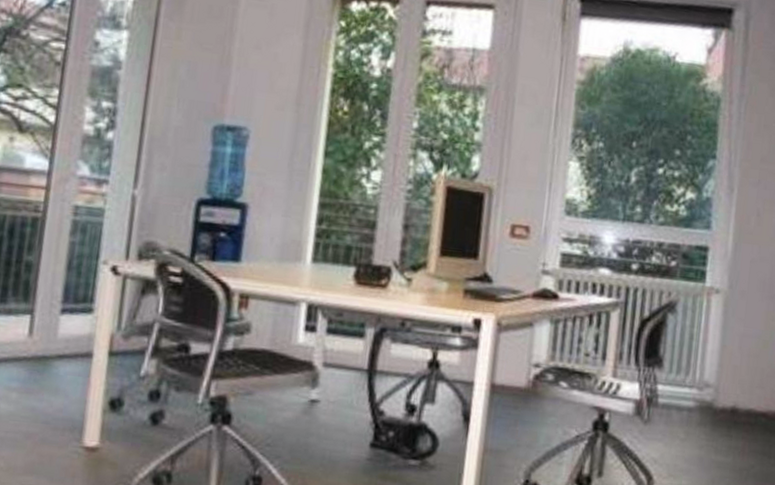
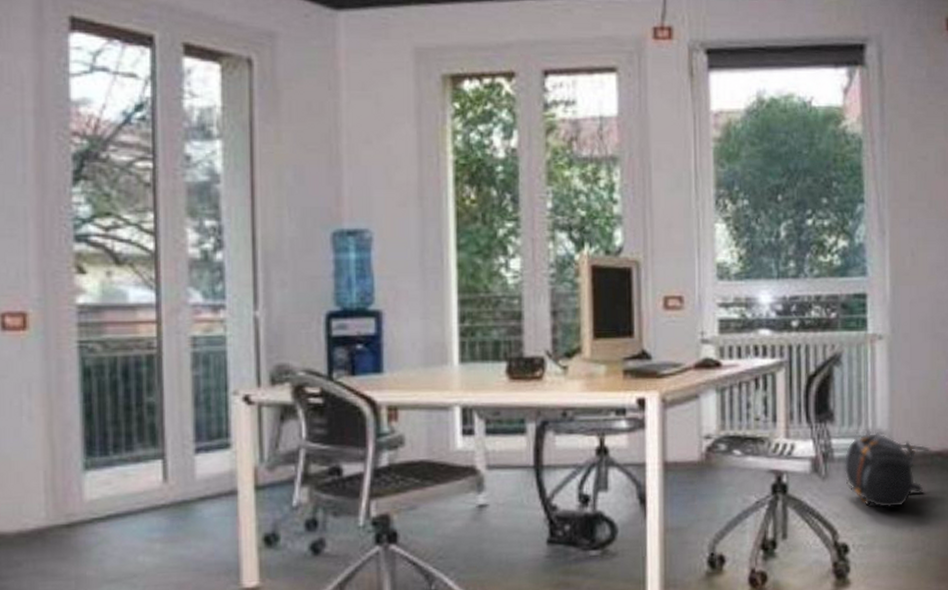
backpack: none [667,378,755,462] -> present [844,428,930,508]

